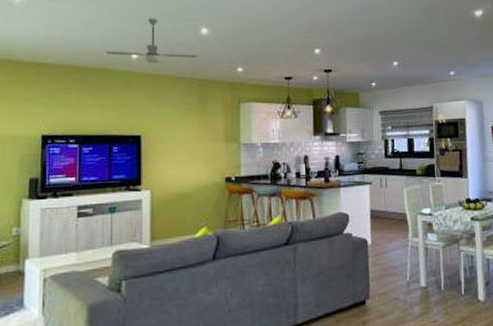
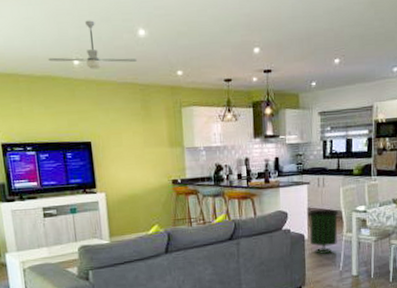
trash can: none [371,211,404,262] -> present [308,209,339,254]

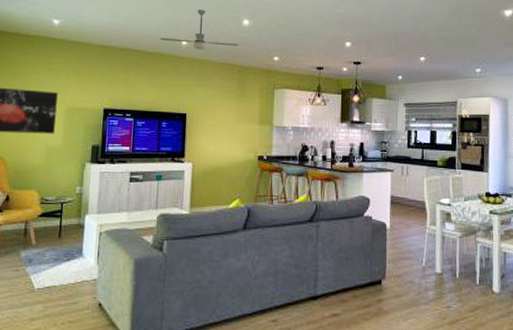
trash can: present [308,209,339,254] -> none [391,198,422,246]

